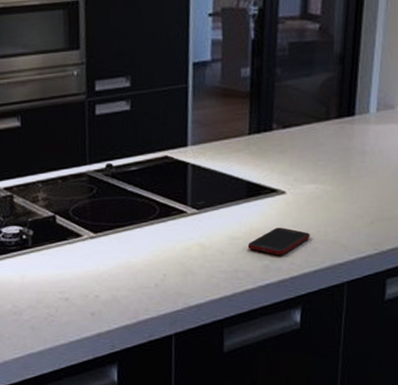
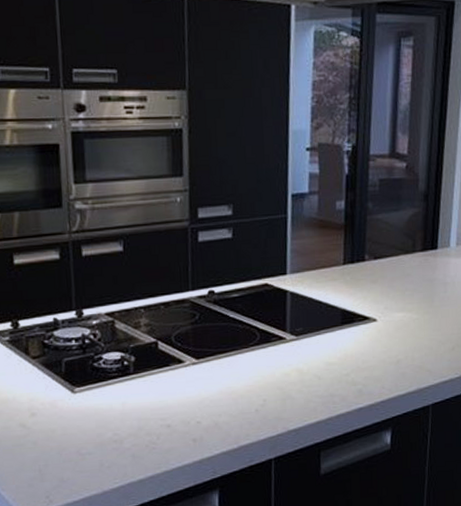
cell phone: present [247,227,310,256] -> none [342,353,399,381]

